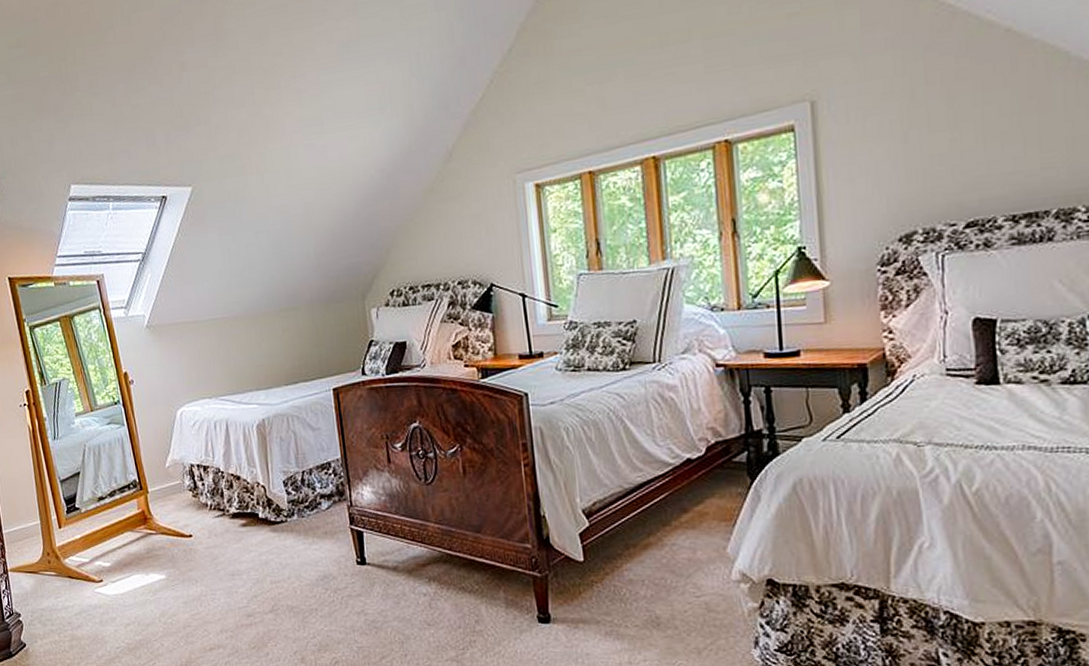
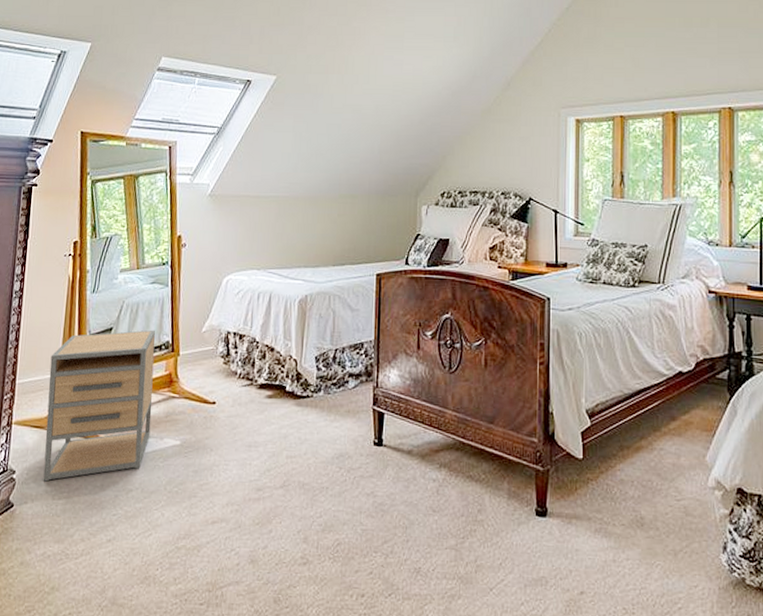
nightstand: none [28,470,136,622] -> present [43,330,156,482]

